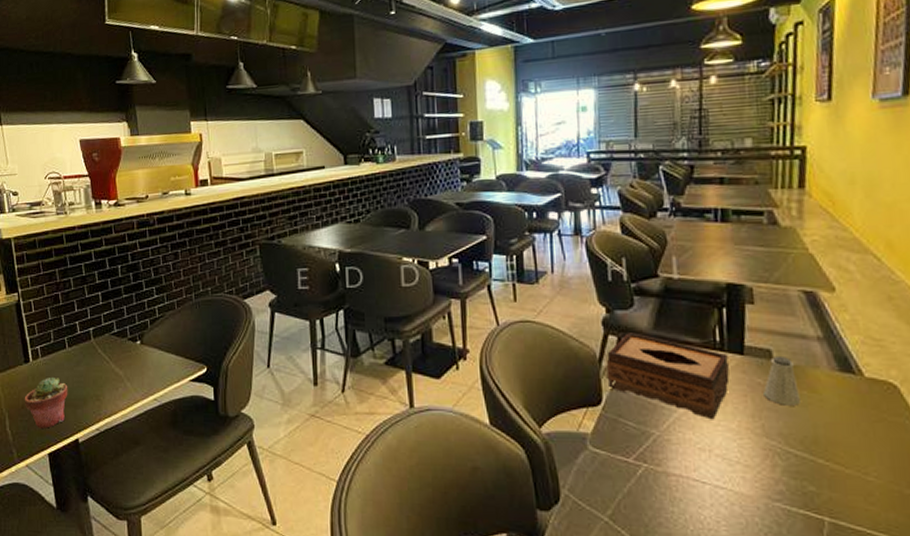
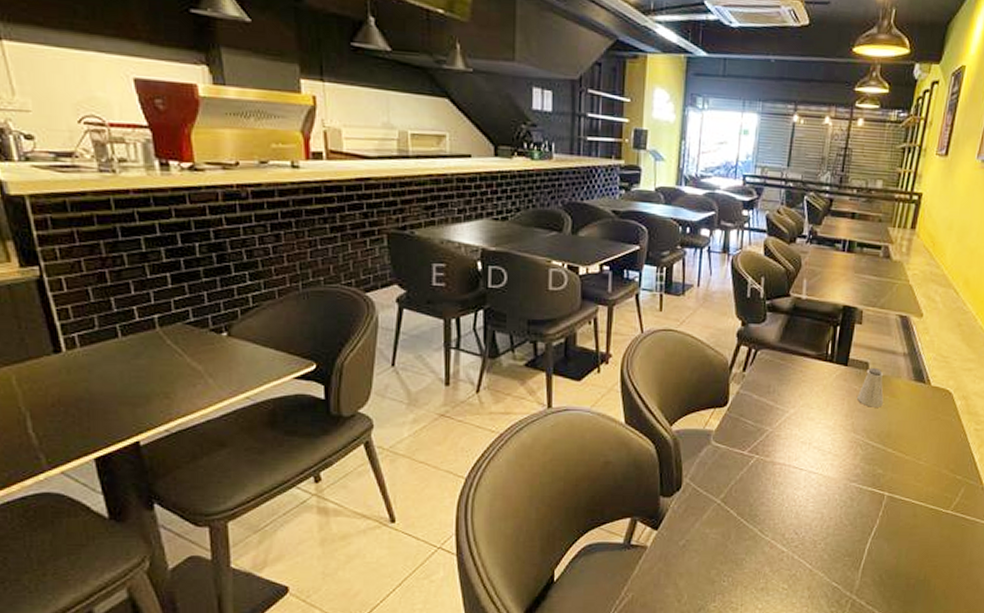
potted succulent: present [24,376,68,428] -> none [54,370,123,430]
tissue box: present [606,333,730,420] -> none [735,344,835,419]

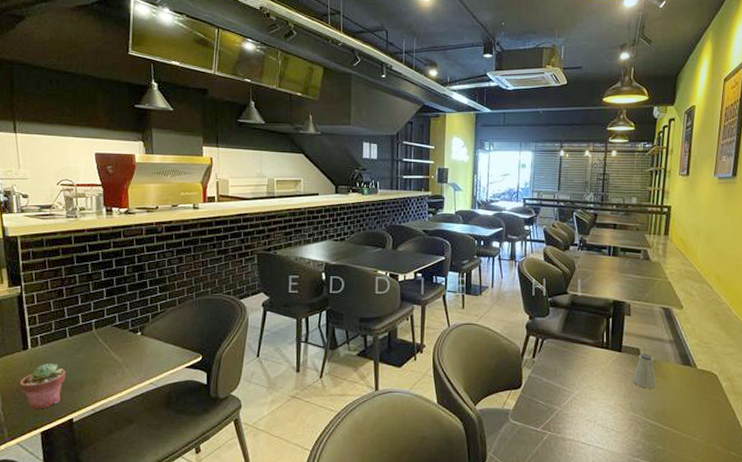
potted succulent: none [54,370,123,430] -> present [19,363,66,409]

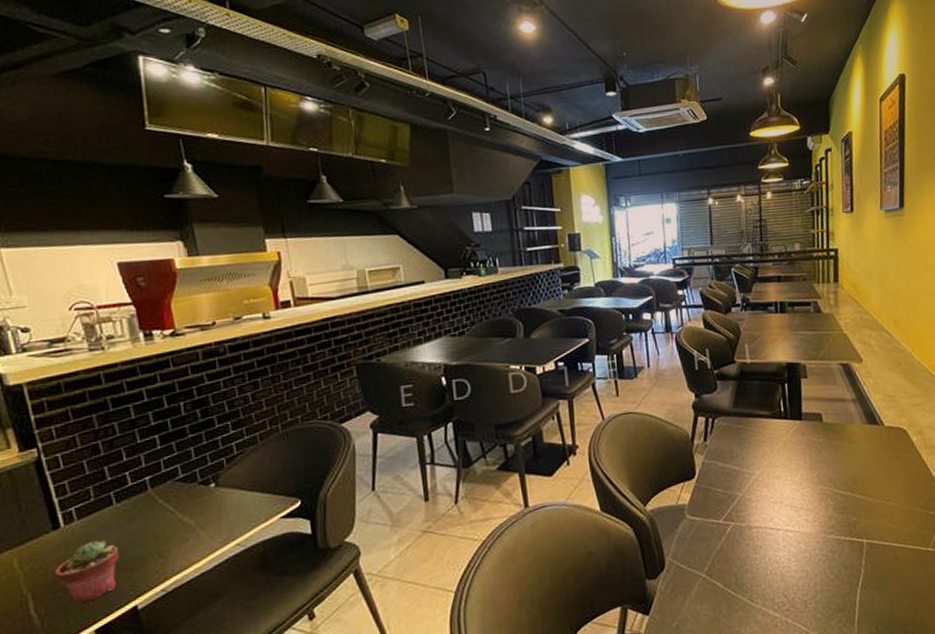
saltshaker: present [633,353,656,389] -> none [817,417,843,457]

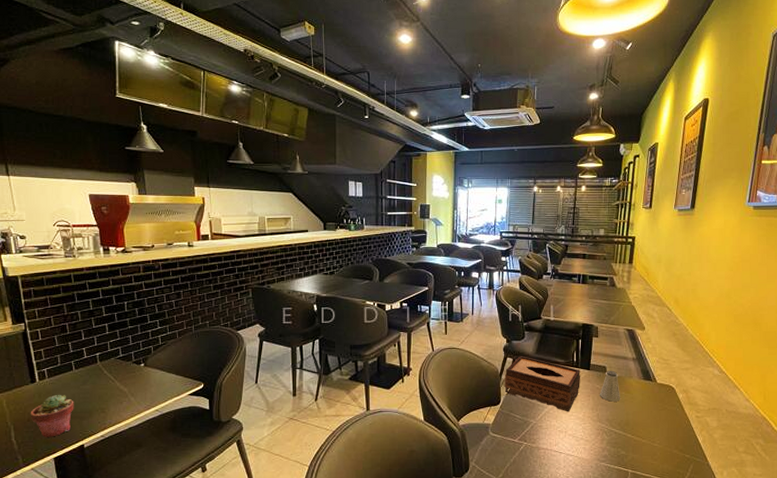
tissue box: none [697,412,793,477] -> present [504,356,580,412]
saltshaker: none [817,417,843,457] -> present [600,370,620,402]

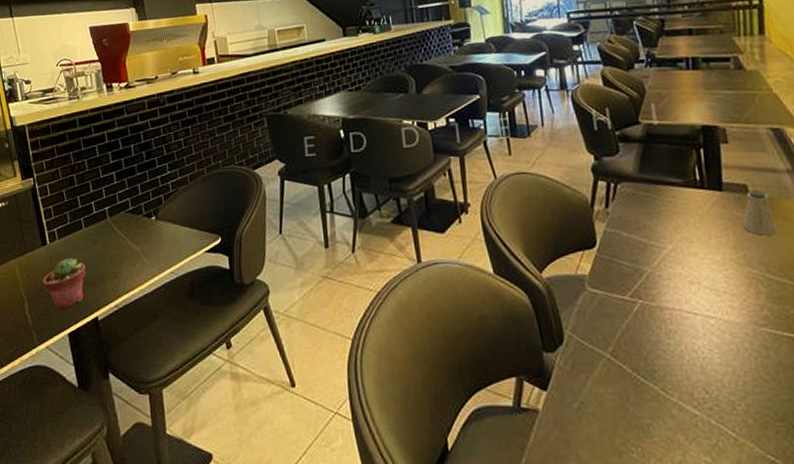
tissue box: present [504,356,580,412] -> none [598,177,712,254]

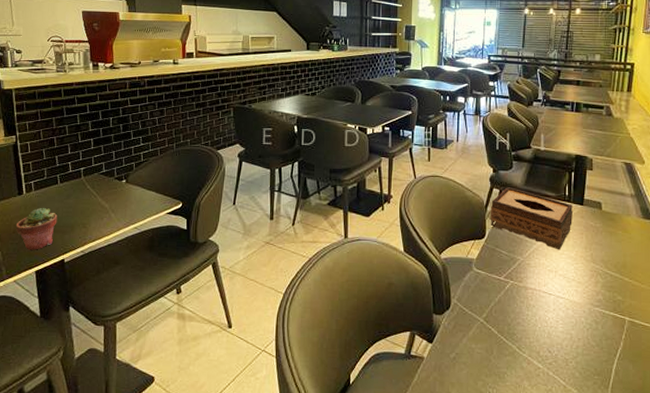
tissue box: none [598,177,712,254] -> present [490,187,573,250]
saltshaker: present [743,189,777,236] -> none [594,206,617,241]

